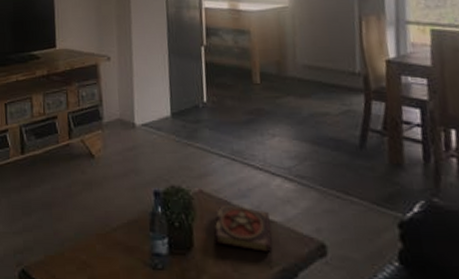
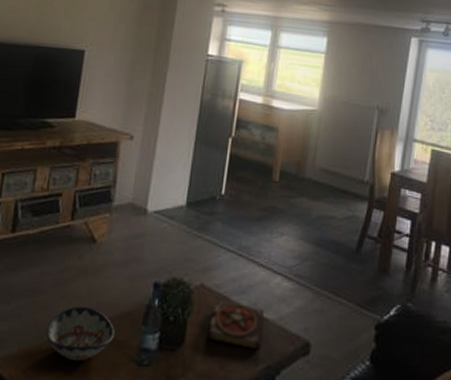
decorative bowl: none [65,216,126,265] -> present [45,306,115,361]

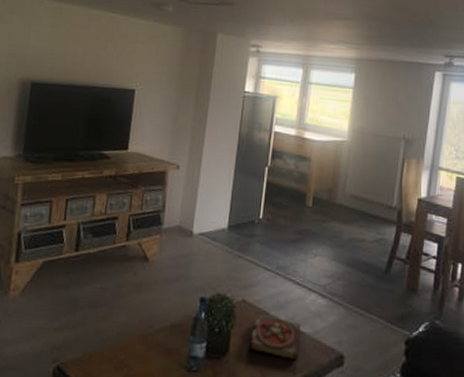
decorative bowl: present [45,306,115,361] -> none [106,317,166,365]

